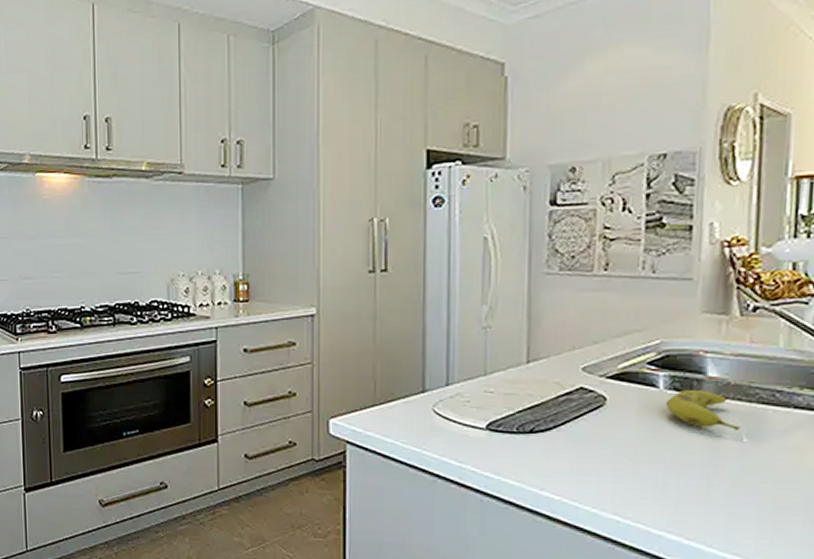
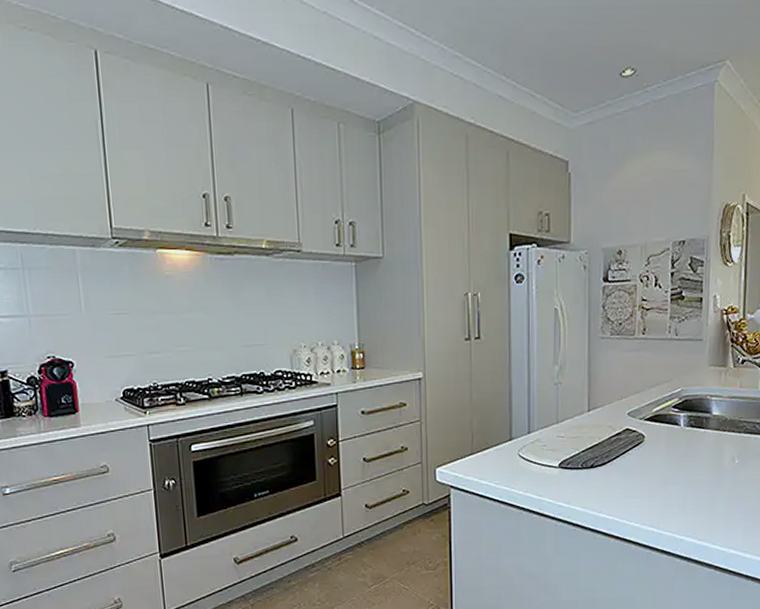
fruit: present [665,390,740,430] -> none [684,426,734,454]

